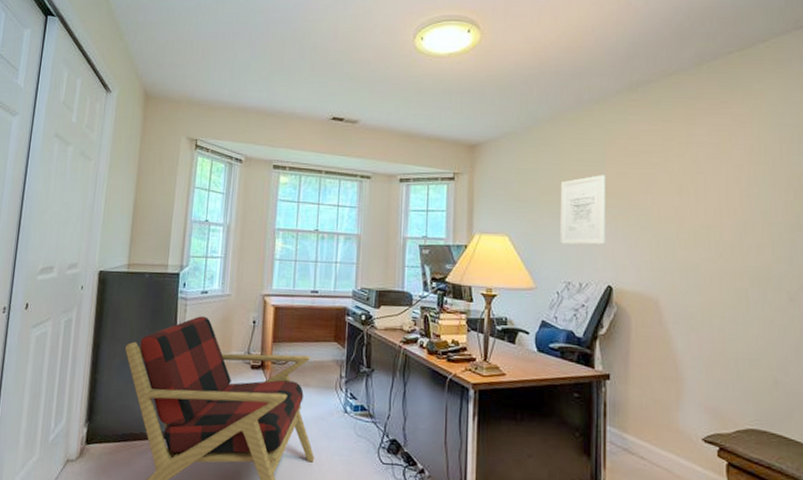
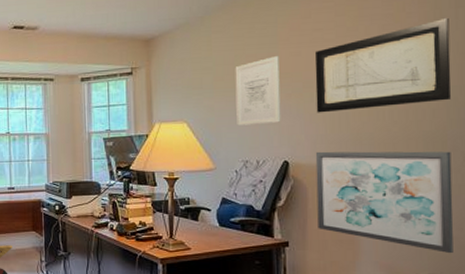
wall art: none [640,278,779,400] -> present [315,151,454,254]
wall art: none [641,152,776,239] -> present [314,17,451,113]

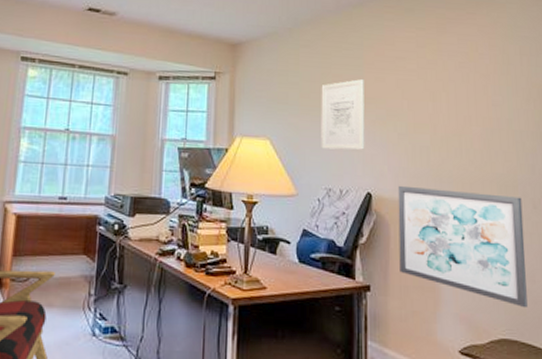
wall art: present [314,17,451,113] -> none [398,63,519,145]

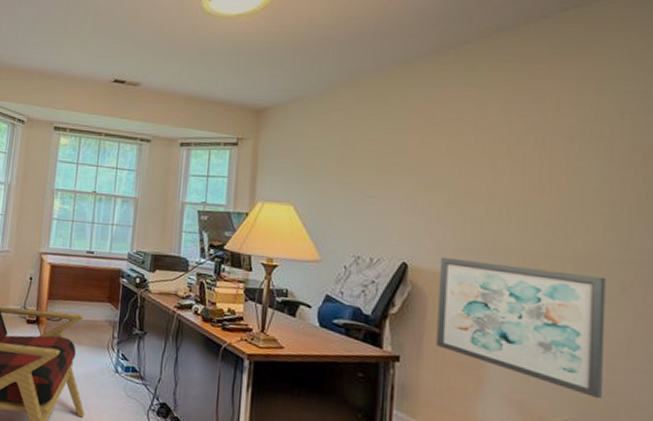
wall art: present [321,79,365,150] -> none [351,144,406,218]

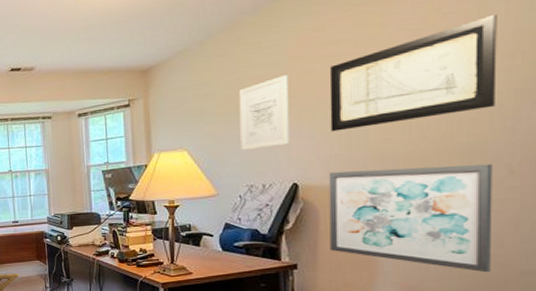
wall art: none [351,144,406,218] -> present [238,75,290,150]
wall art: none [445,123,613,218] -> present [329,14,497,132]

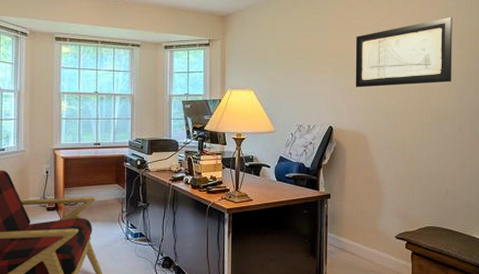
wall art: present [238,75,290,150] -> none [294,38,328,95]
wall art: present [328,163,493,273] -> none [353,119,450,204]

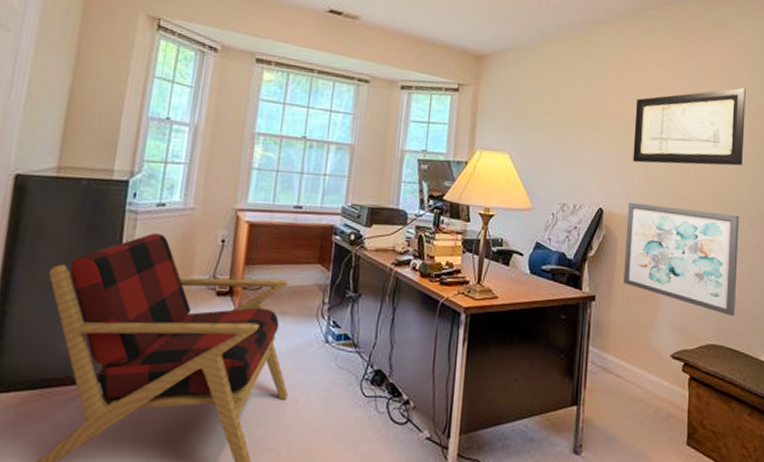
wall art: none [353,119,450,204] -> present [623,202,739,317]

